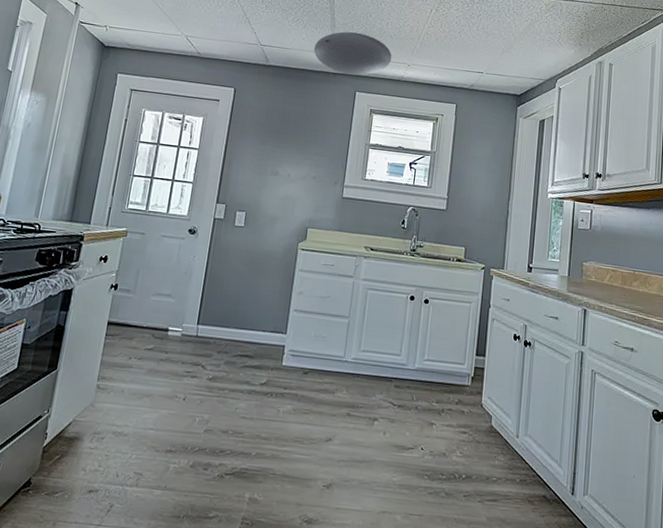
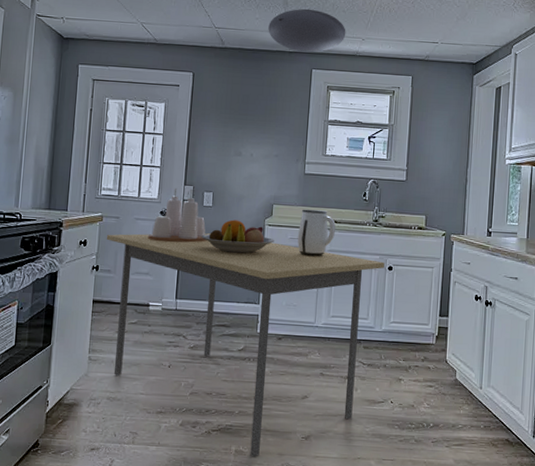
dining table: none [122,251,421,507] -> present [106,233,385,457]
condiment set: none [173,205,236,264] -> present [148,187,207,243]
fruit bowl: none [230,241,307,279] -> present [201,219,274,254]
mug: none [330,234,372,286] -> present [297,209,336,257]

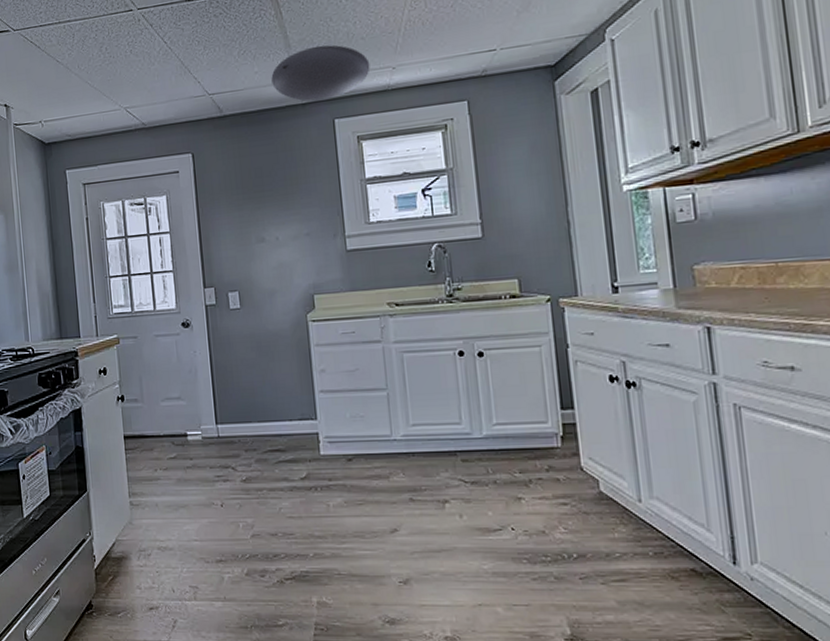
dining table: present [106,233,385,457] -> none [126,341,472,610]
condiment set: present [148,187,207,243] -> none [172,292,241,359]
fruit bowl: present [201,219,274,254] -> none [233,320,323,361]
mug: present [297,209,336,257] -> none [350,292,399,353]

